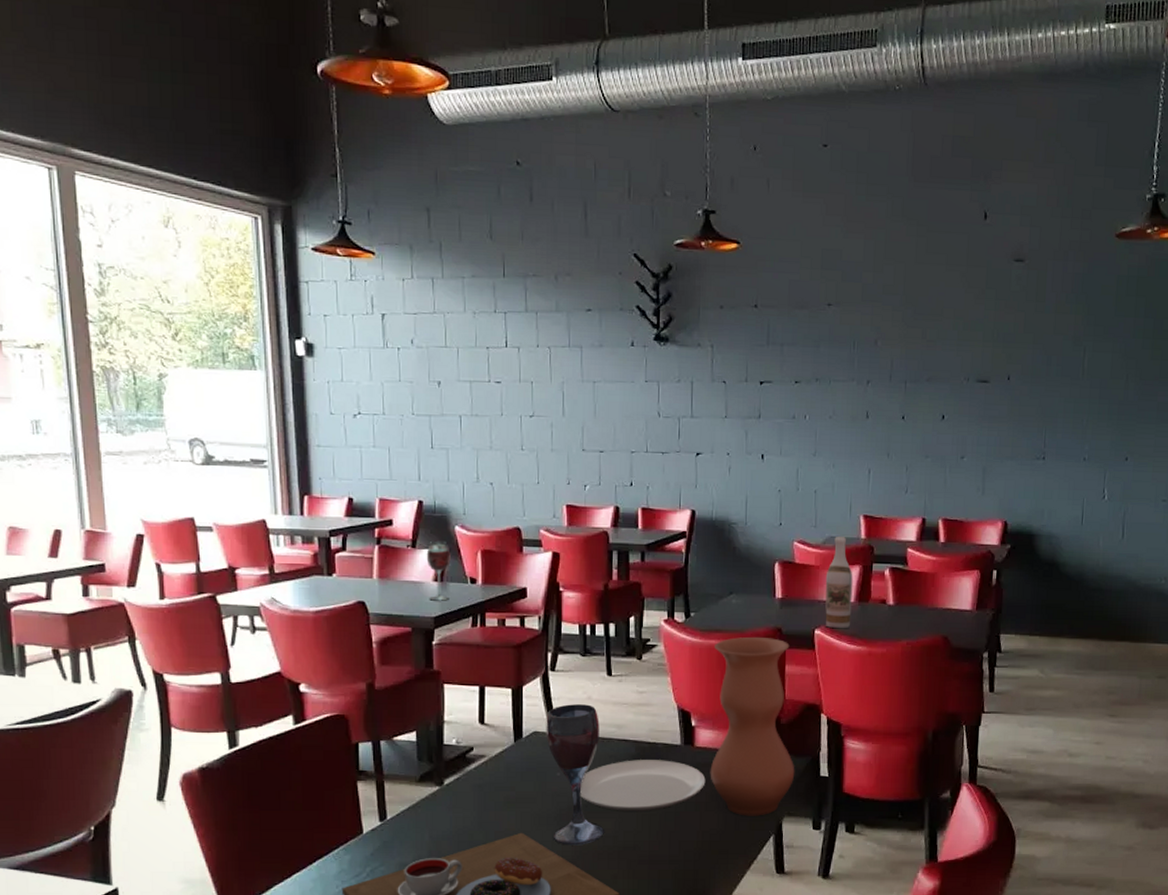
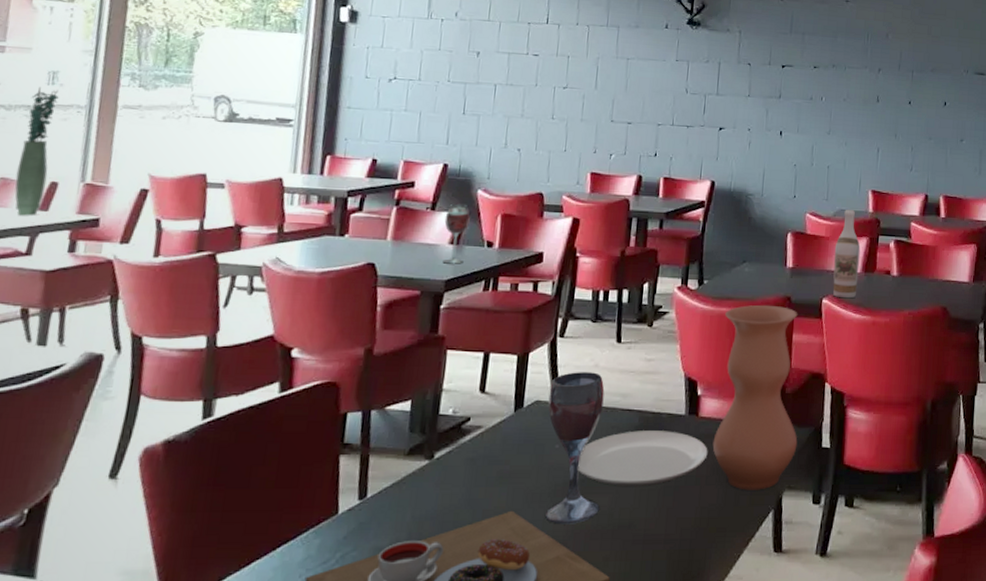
vase: none [22,436,51,563] -> present [15,86,59,216]

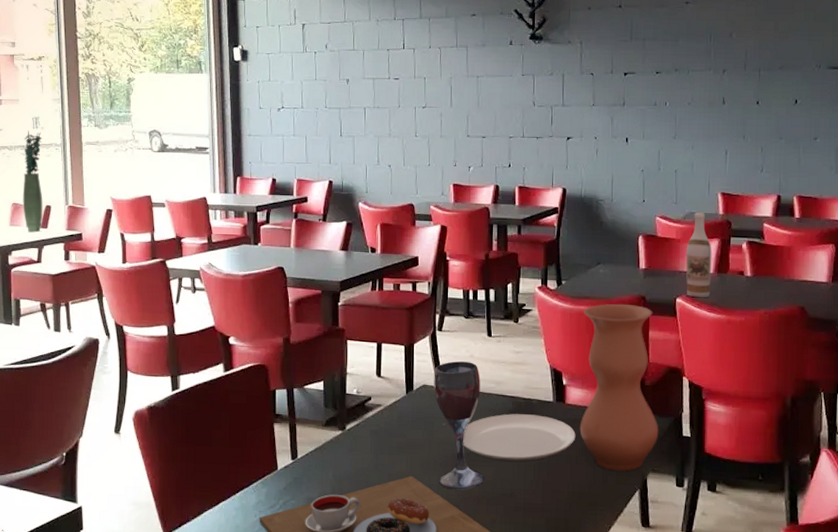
wineglass: present [442,204,470,264] -> none [334,215,355,268]

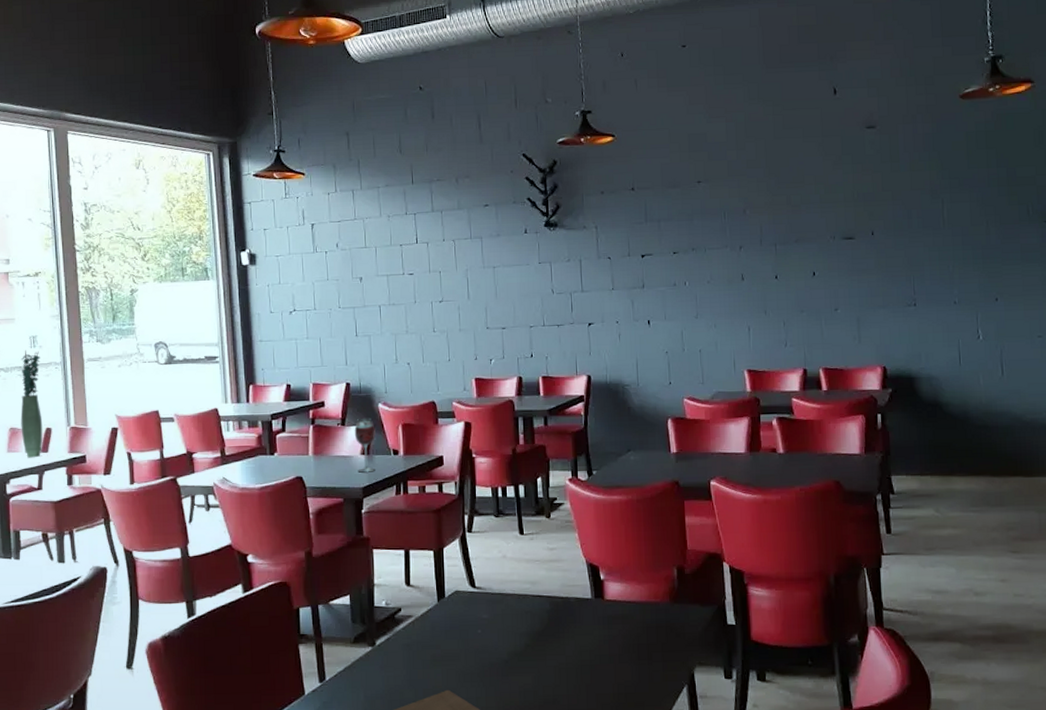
wineglass: none [334,215,355,268] -> present [354,417,375,473]
cup: present [433,361,484,490] -> none [466,563,525,701]
plate: present [463,413,576,463] -> none [500,614,618,667]
vase: present [579,303,659,471] -> none [617,490,703,667]
wine bottle: present [686,212,712,298] -> none [716,391,745,479]

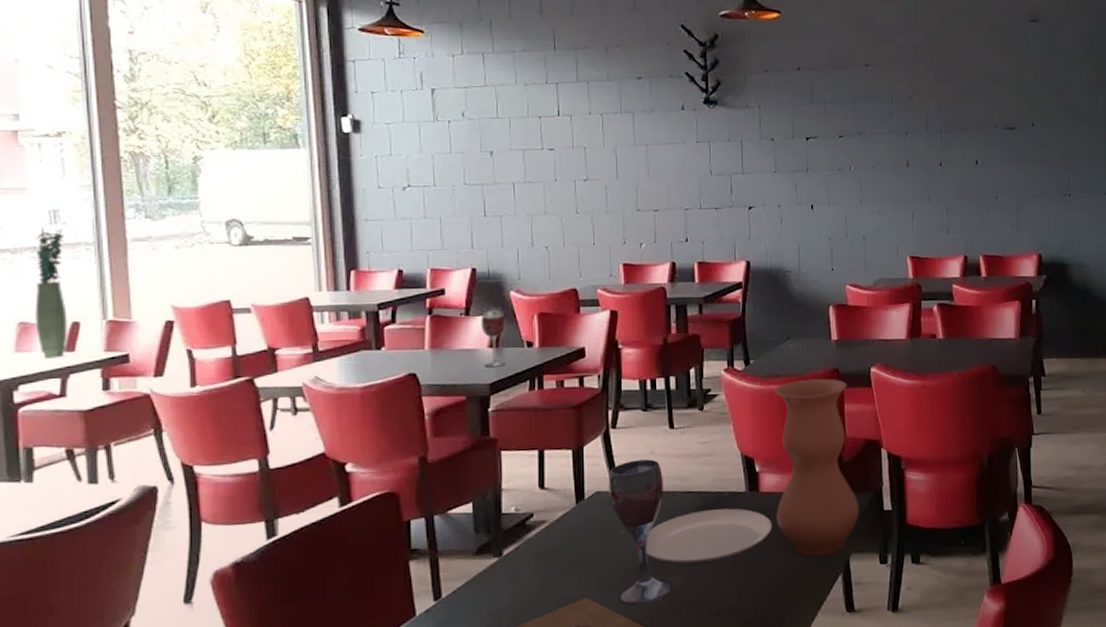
cup: none [466,563,525,701] -> present [608,459,672,606]
plate: none [500,614,618,667] -> present [646,508,772,566]
vase: none [617,490,703,667] -> present [775,378,860,558]

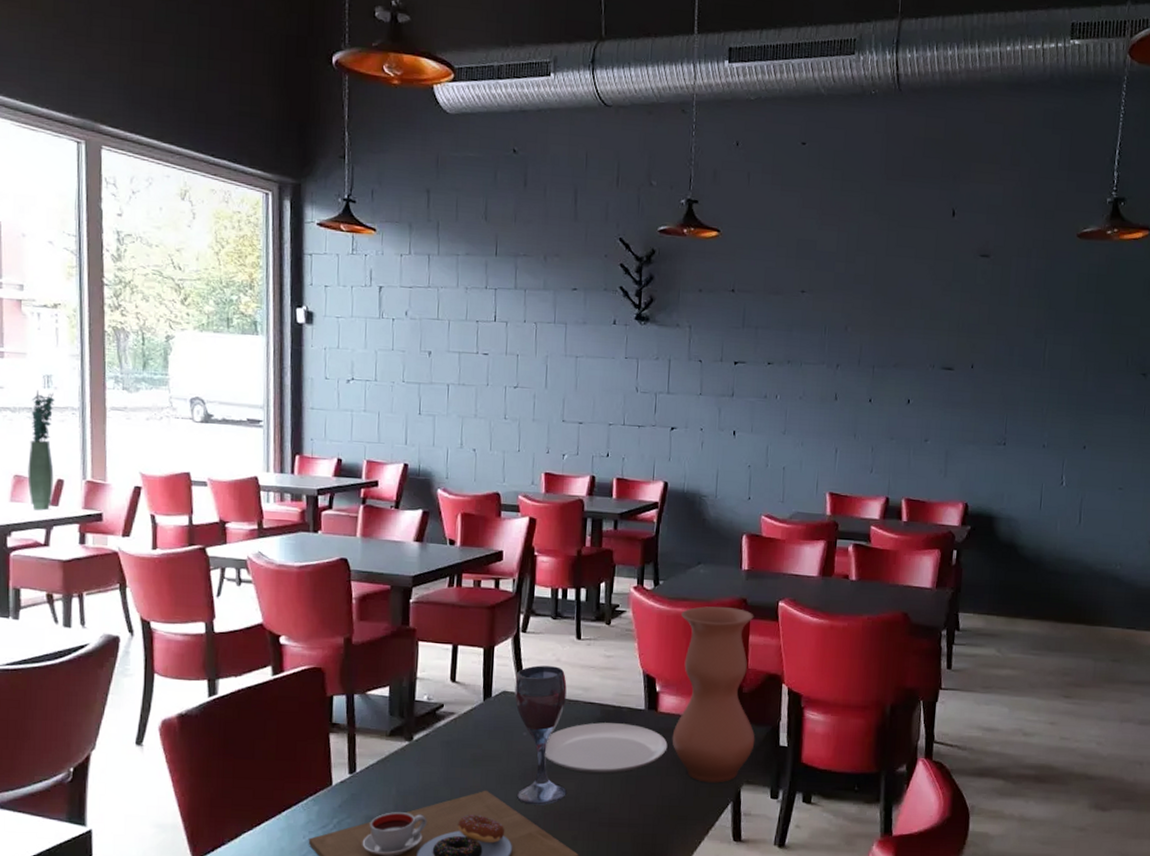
wineglass: present [480,306,506,368] -> none [408,502,432,561]

